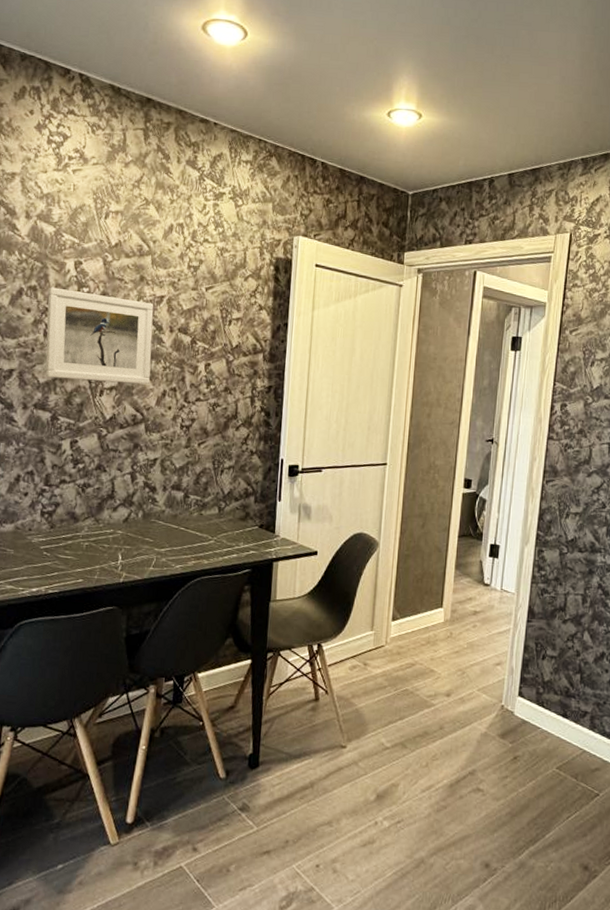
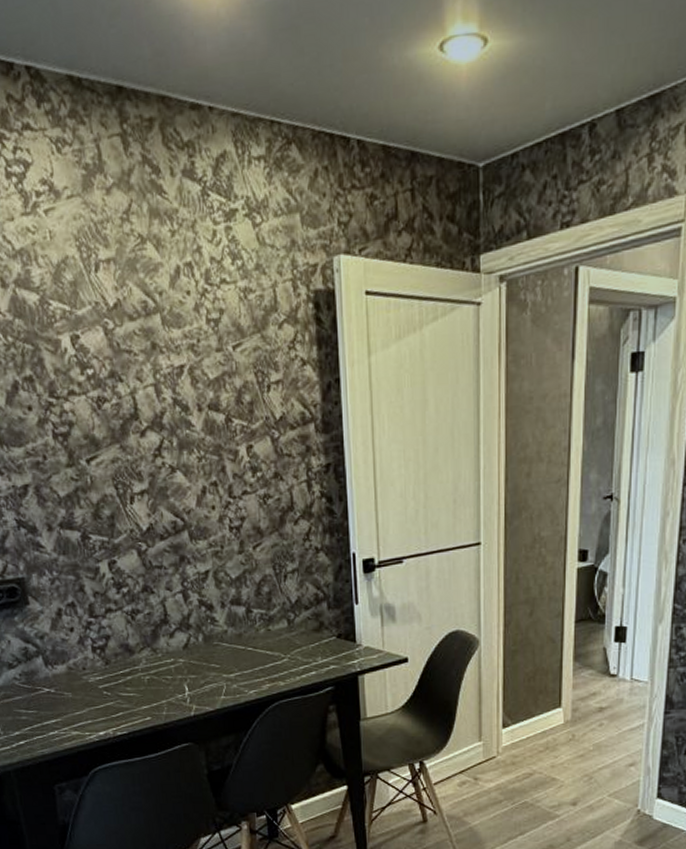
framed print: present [45,287,154,385] -> none [47,374,186,489]

